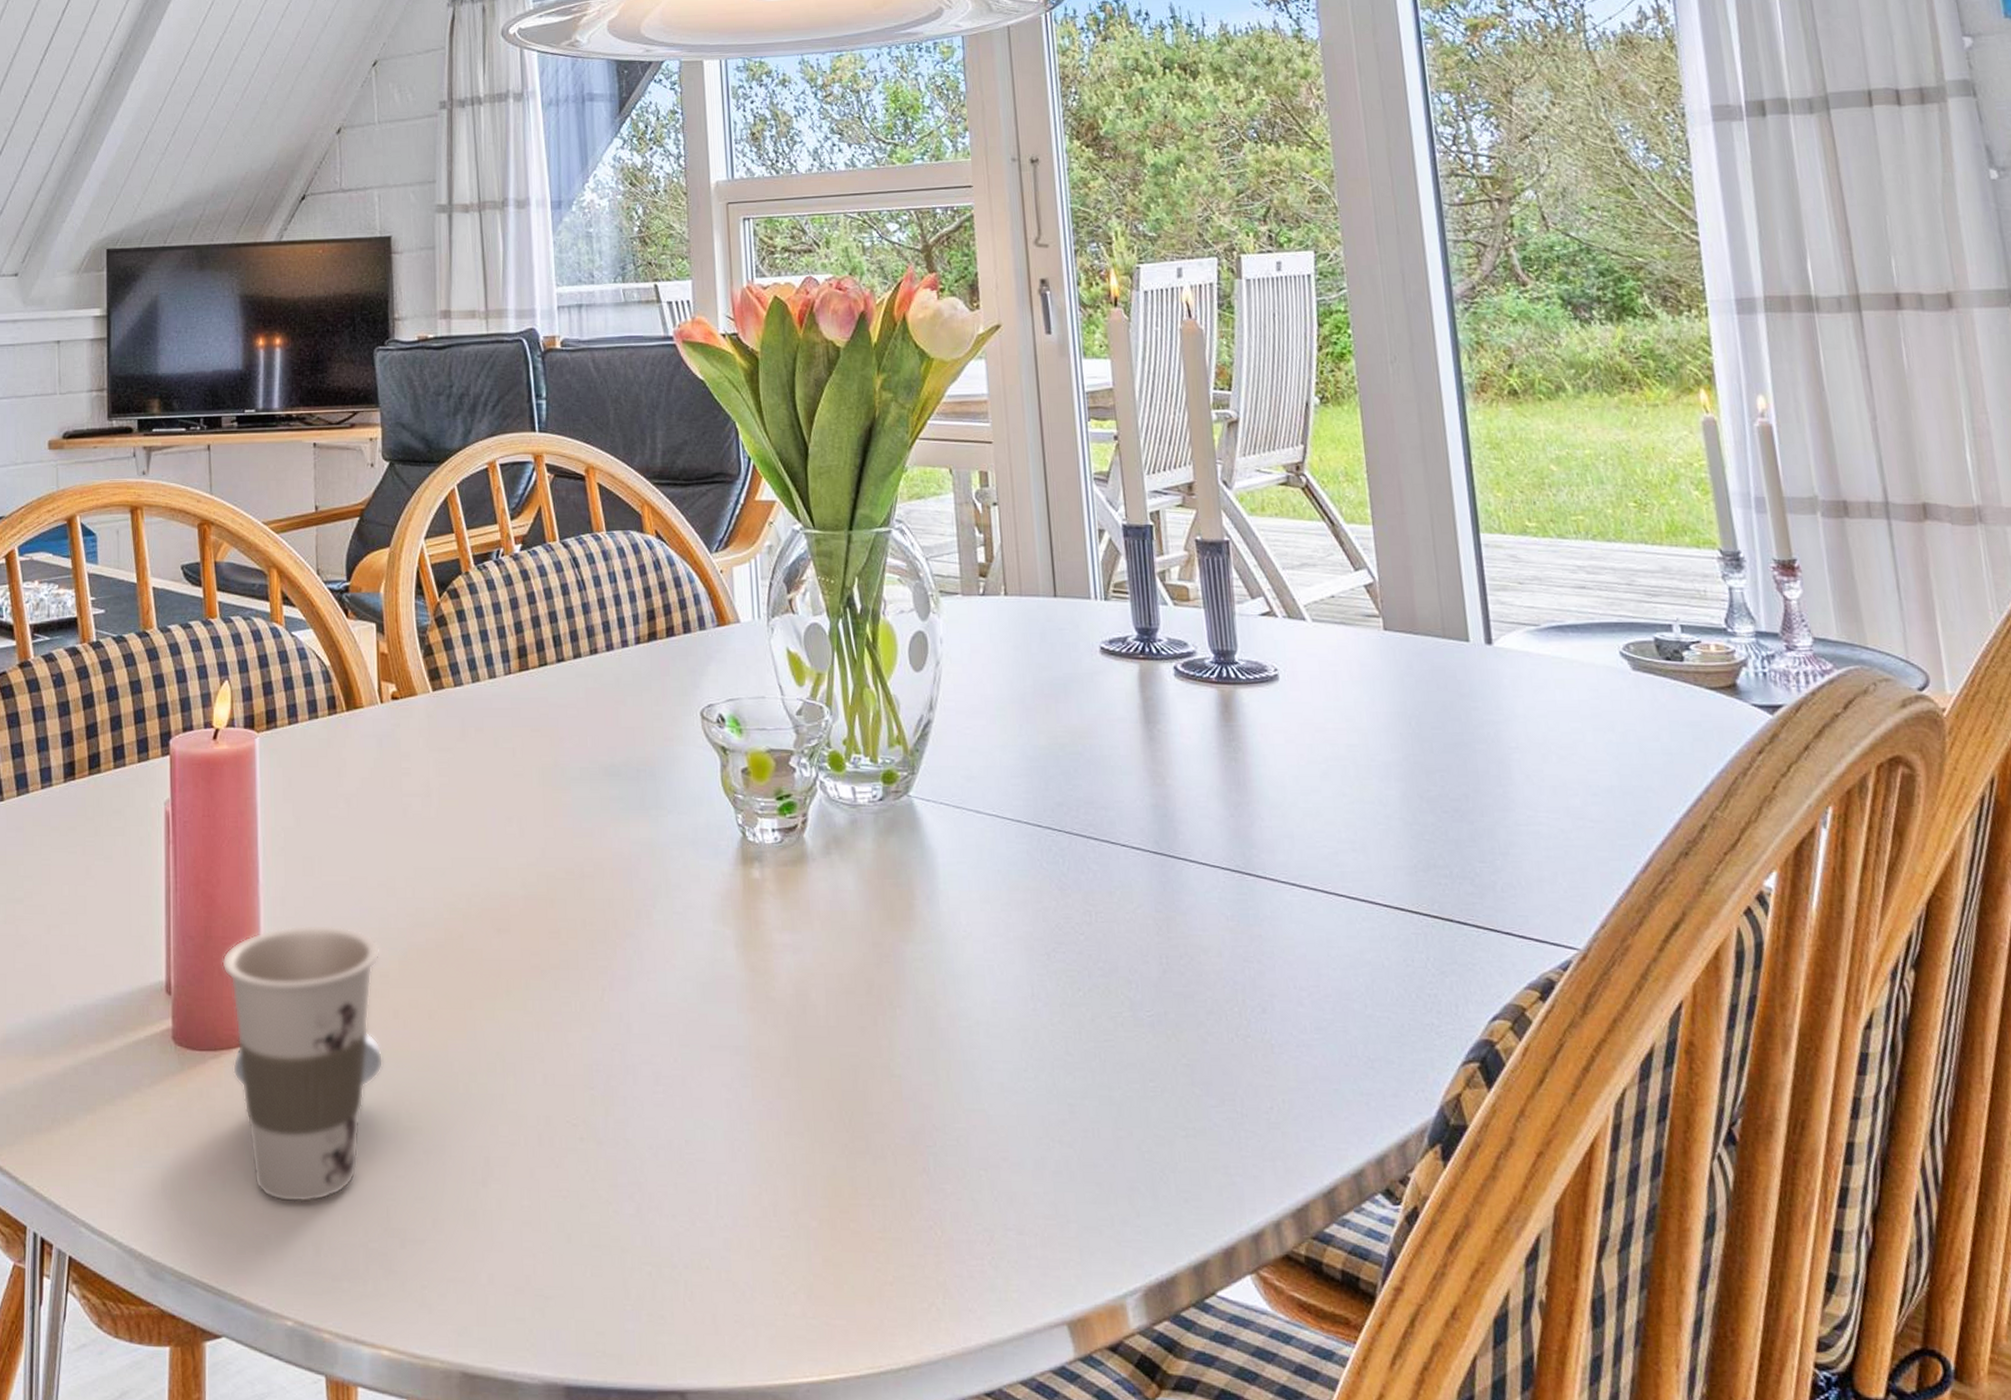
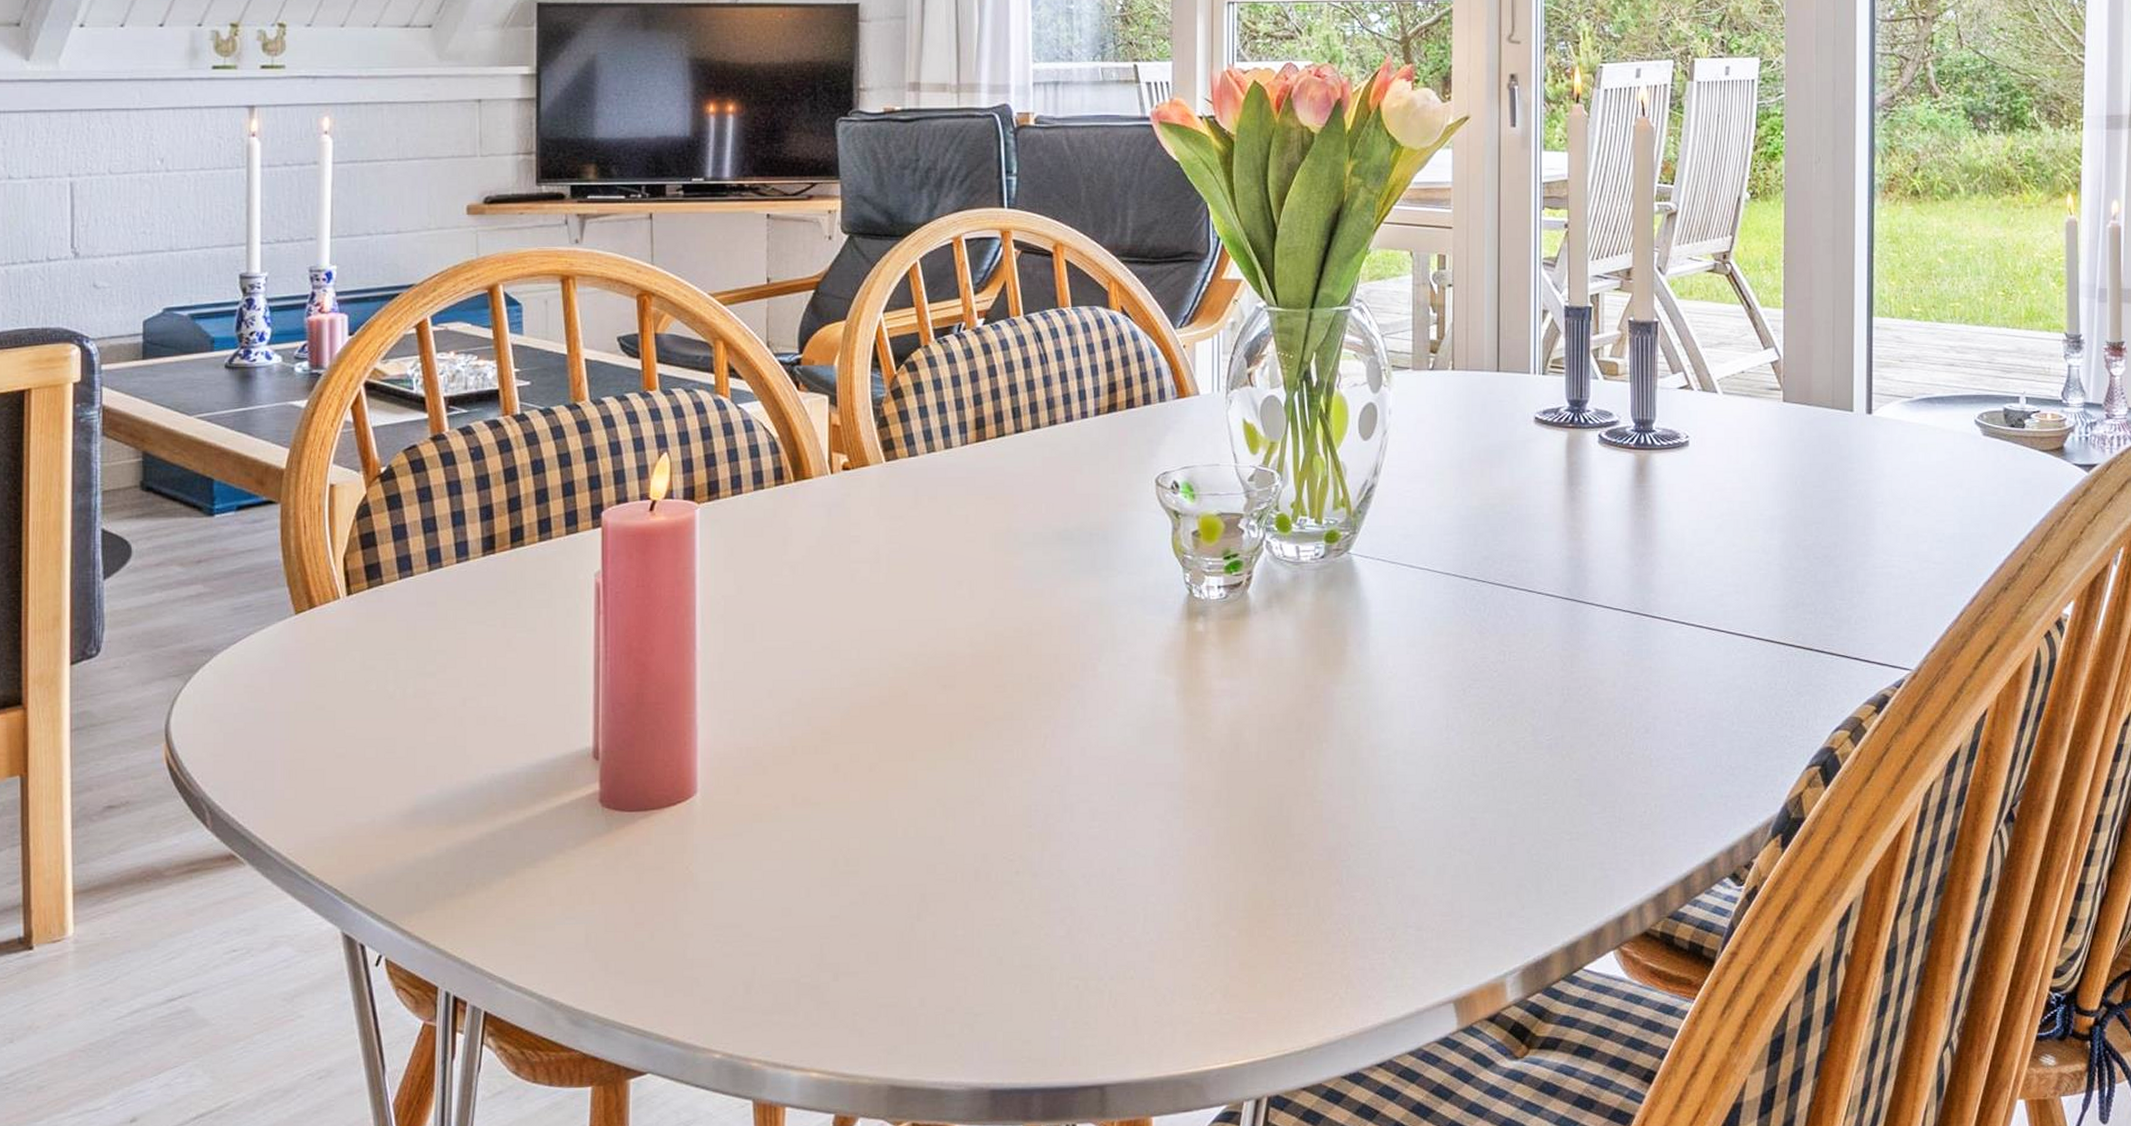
cup: present [221,924,384,1203] -> none [654,687,822,947]

